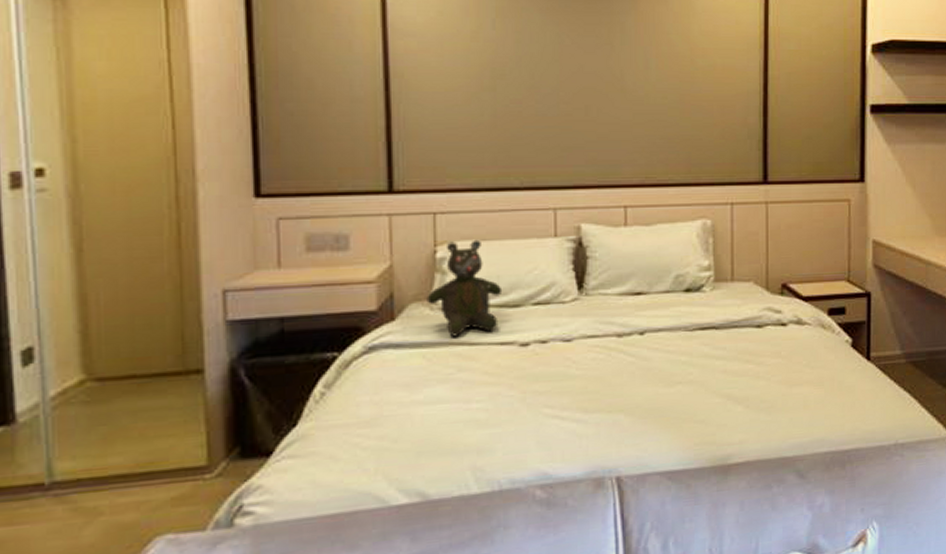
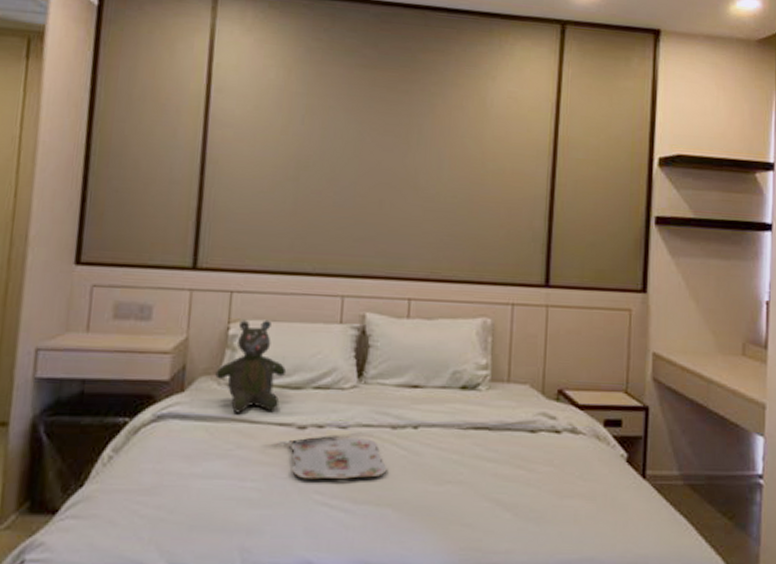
serving tray: none [515,348,616,395] -> present [291,436,387,480]

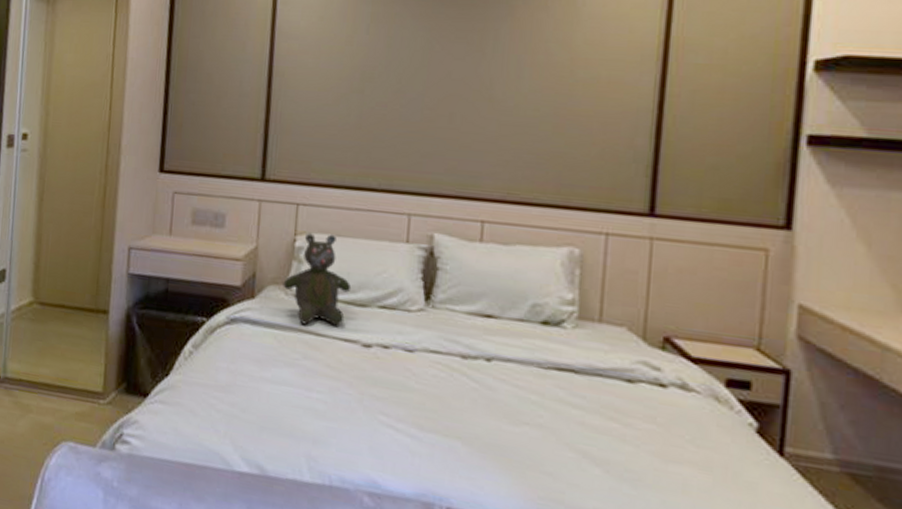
serving tray: present [291,436,387,480] -> none [356,357,457,406]

